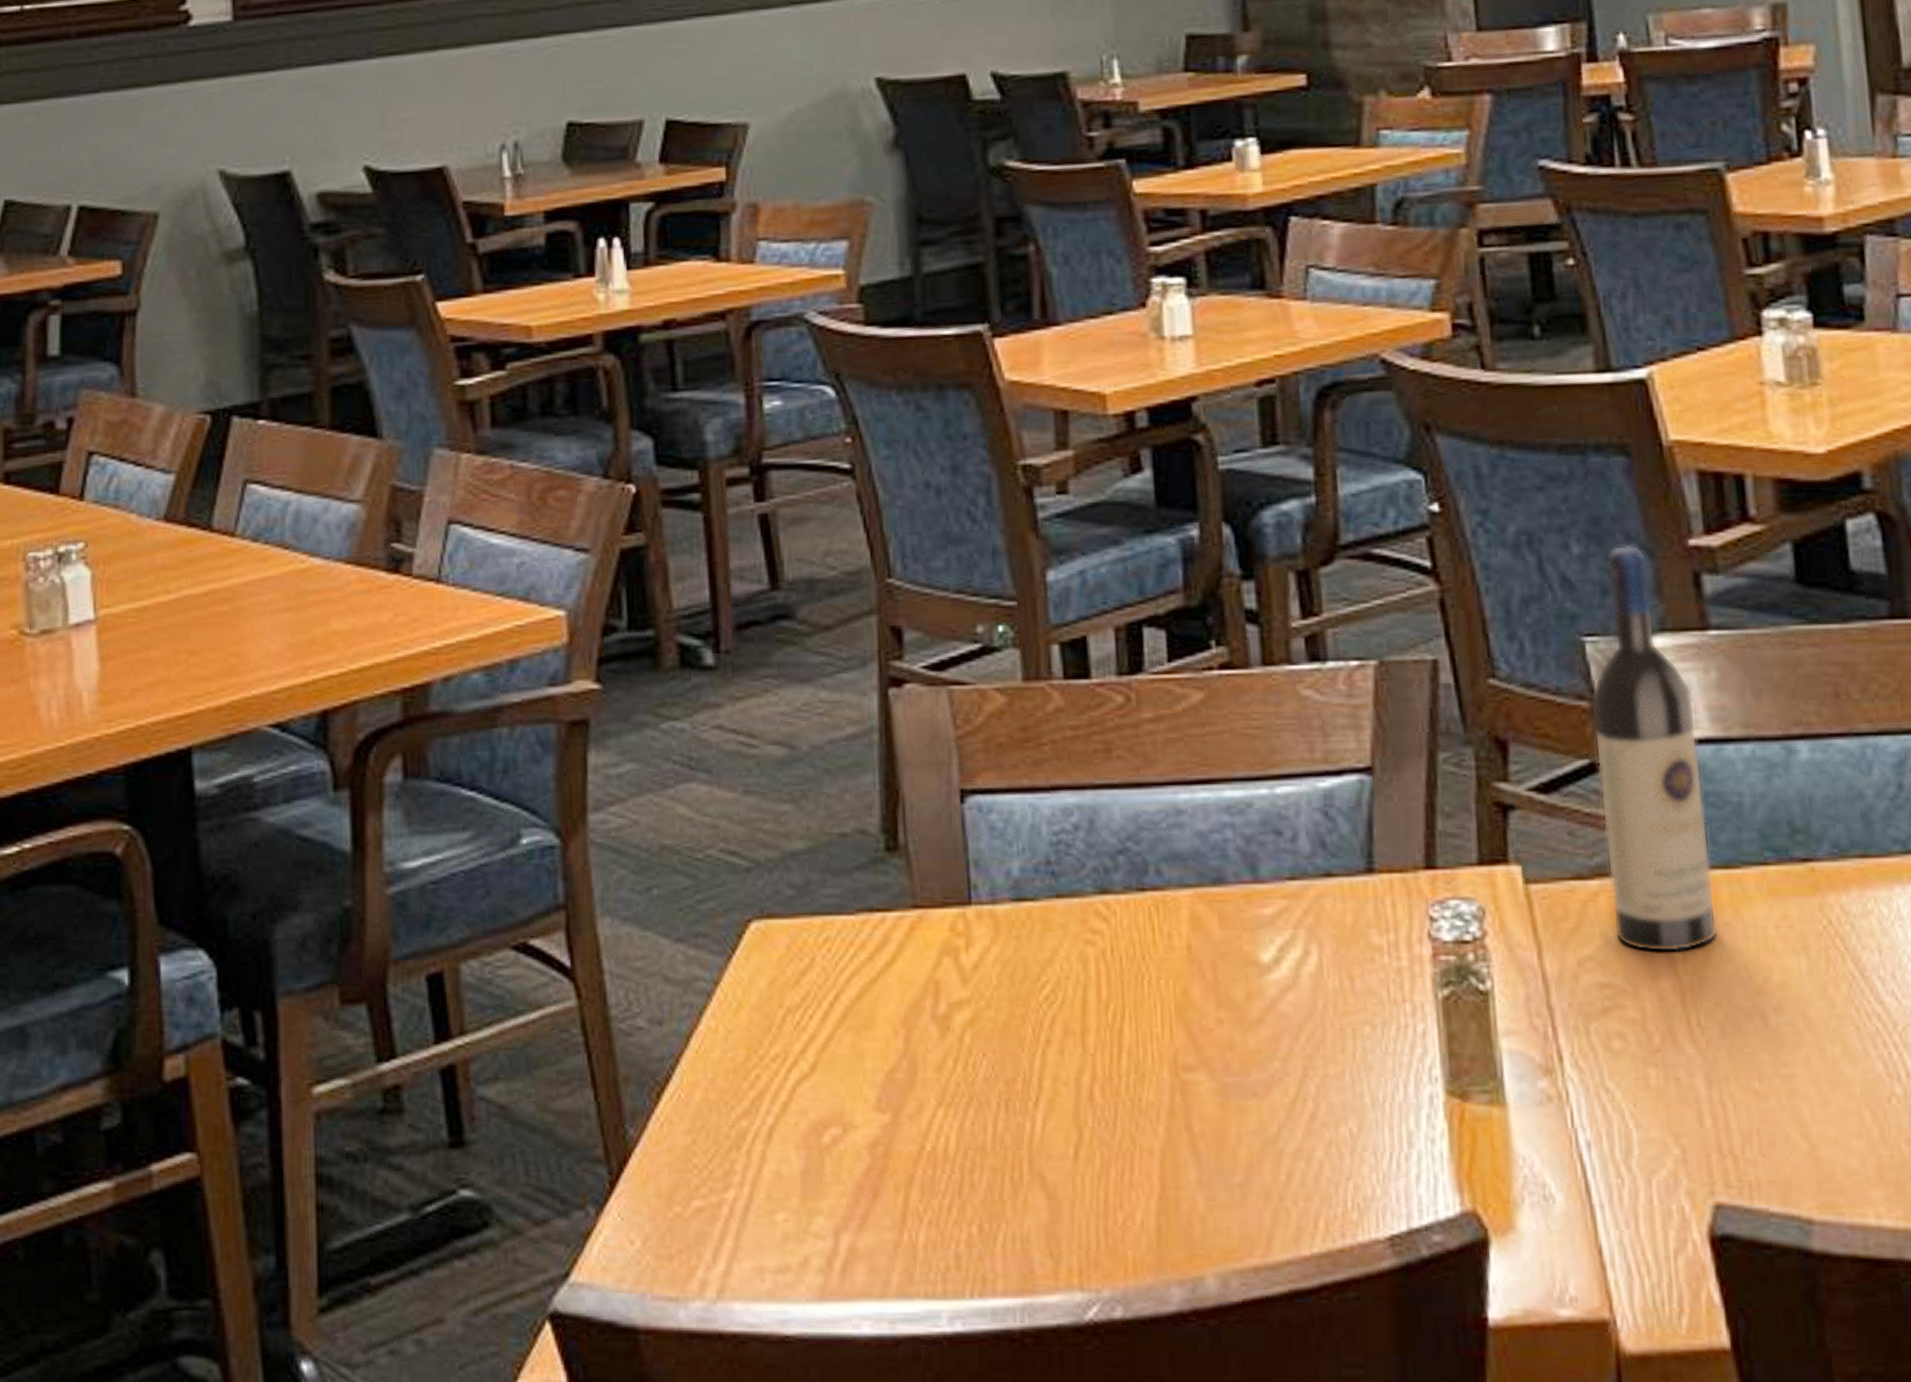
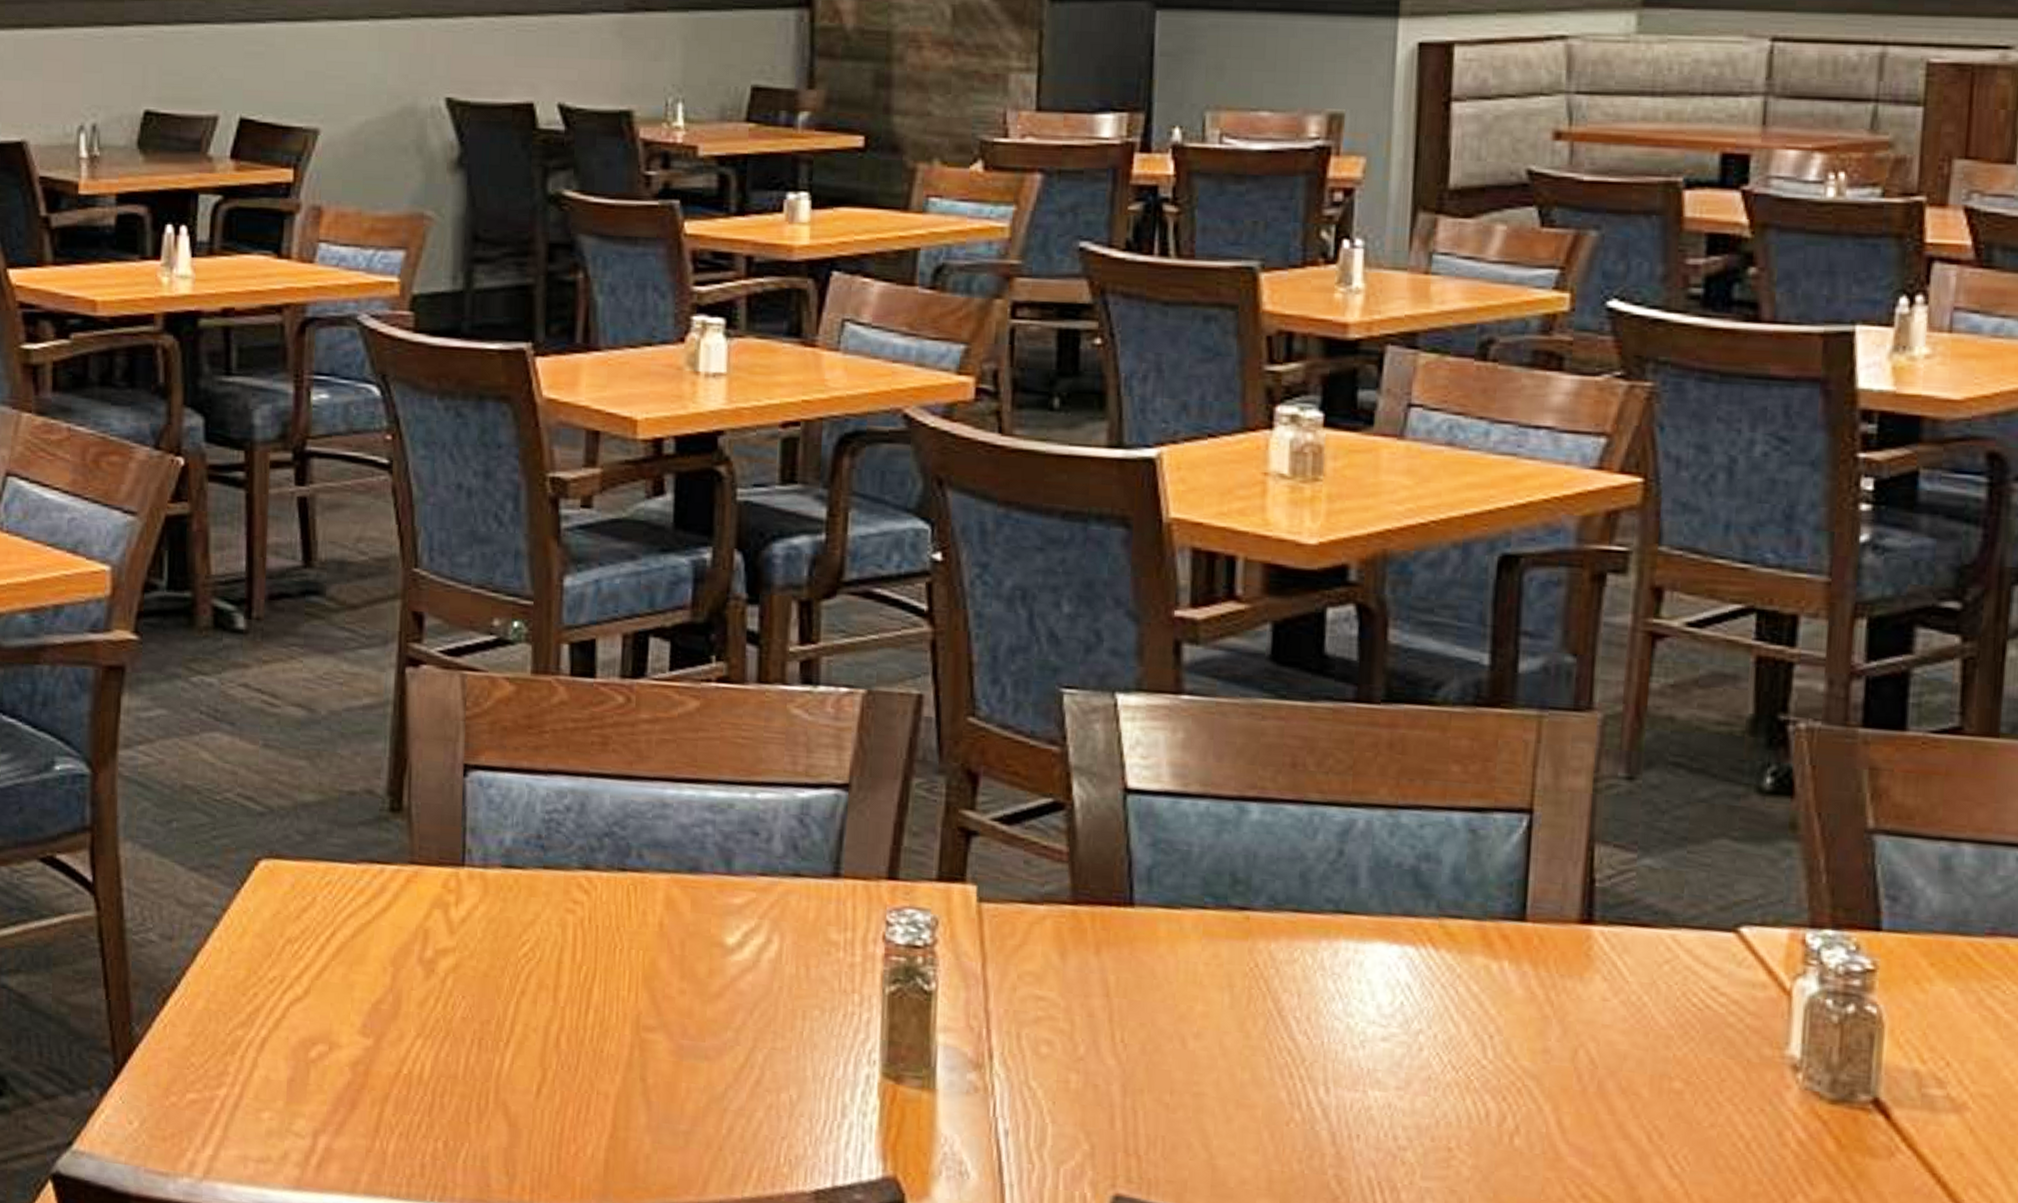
wine bottle: present [1591,544,1718,953] -> none [1056,609,1158,976]

